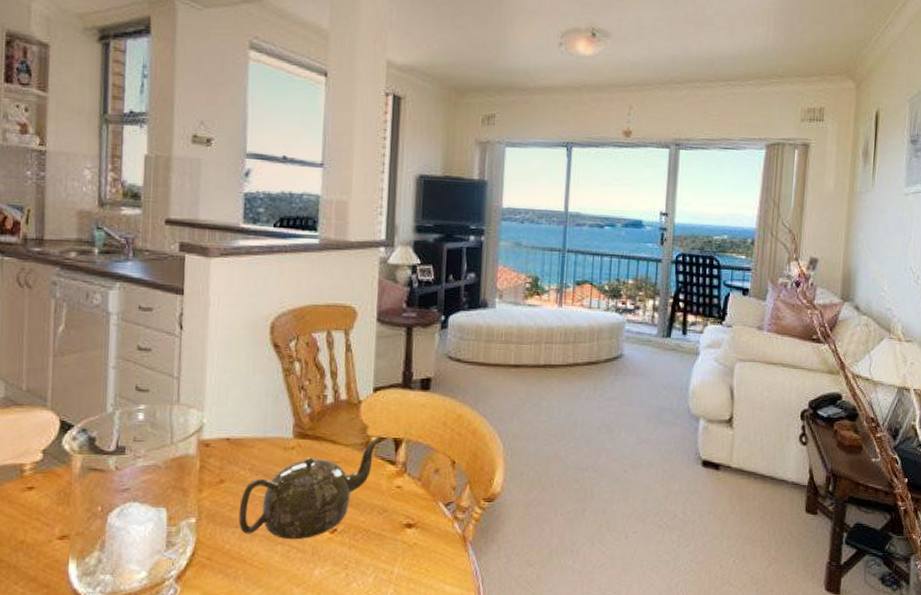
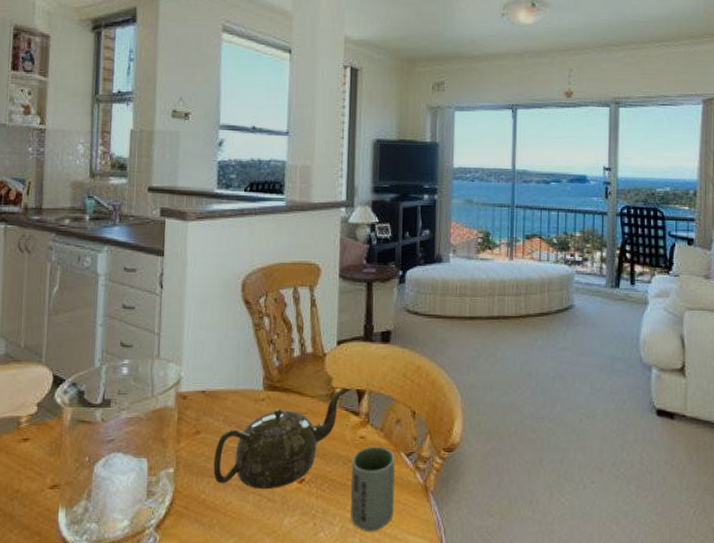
cup: none [385,496,433,581] -> present [350,446,395,531]

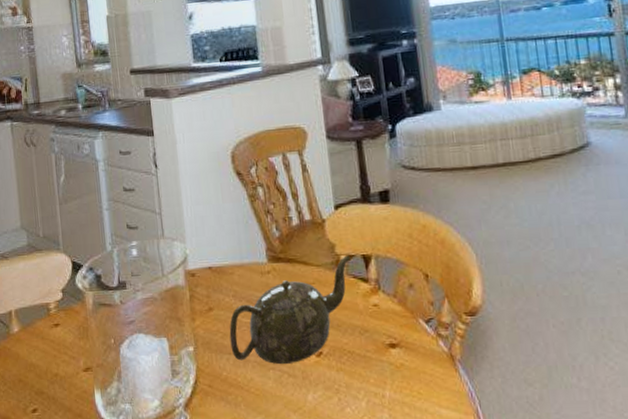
cup: present [350,446,395,531] -> none [367,314,421,405]

